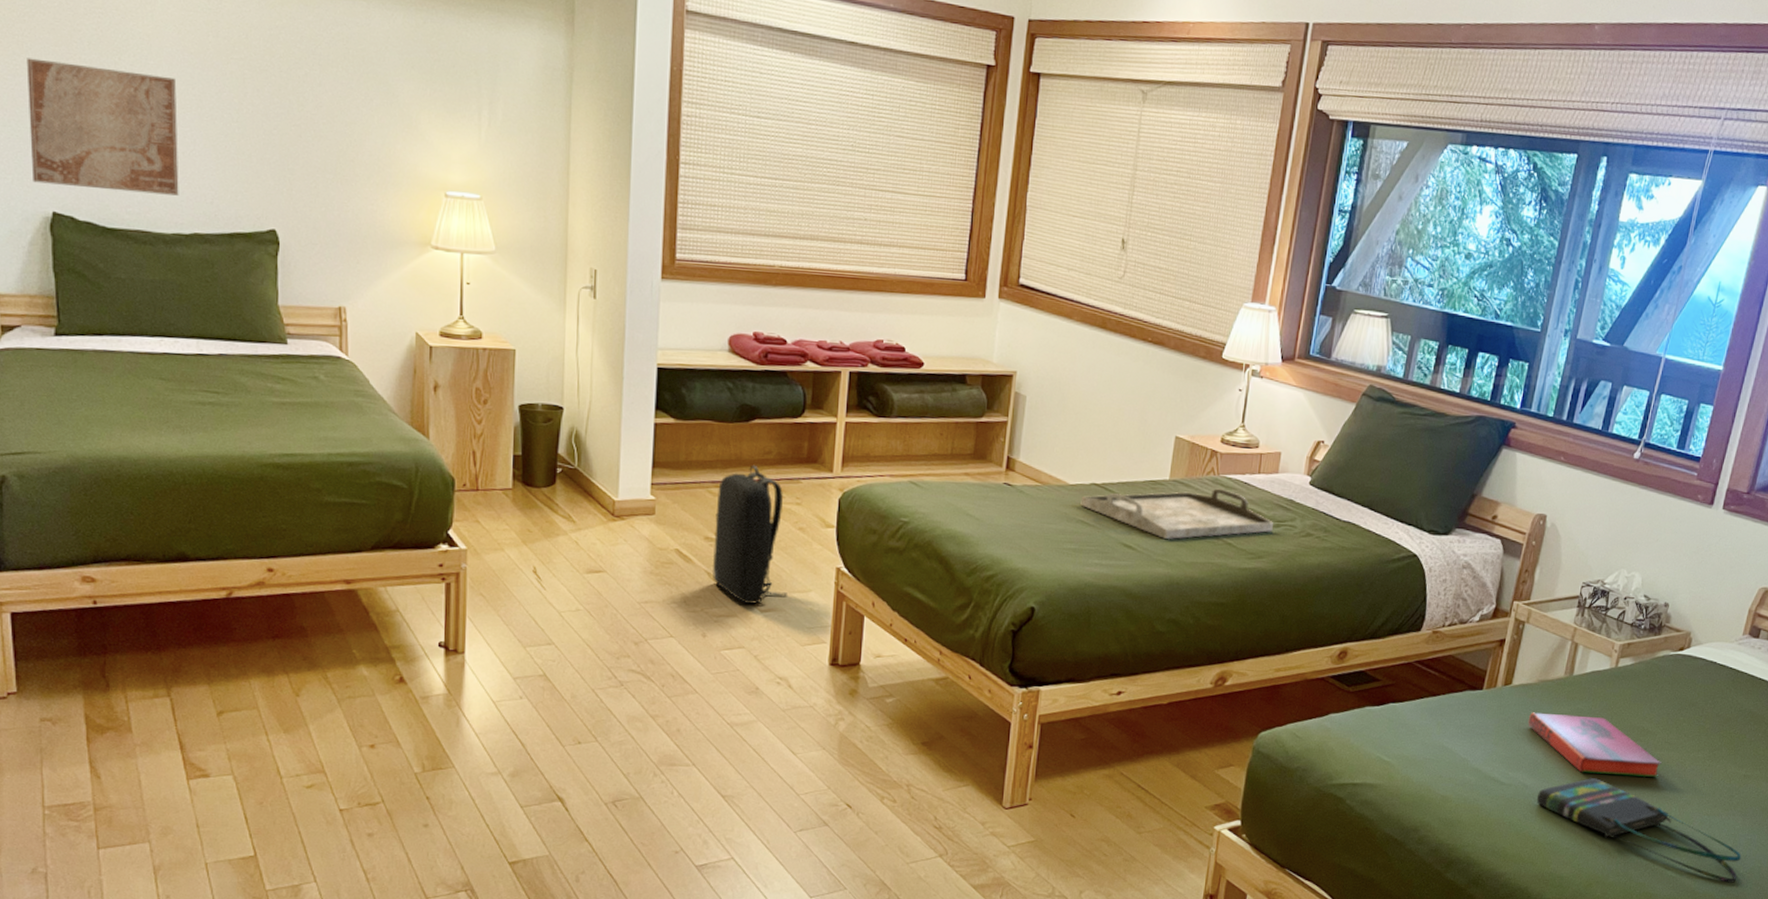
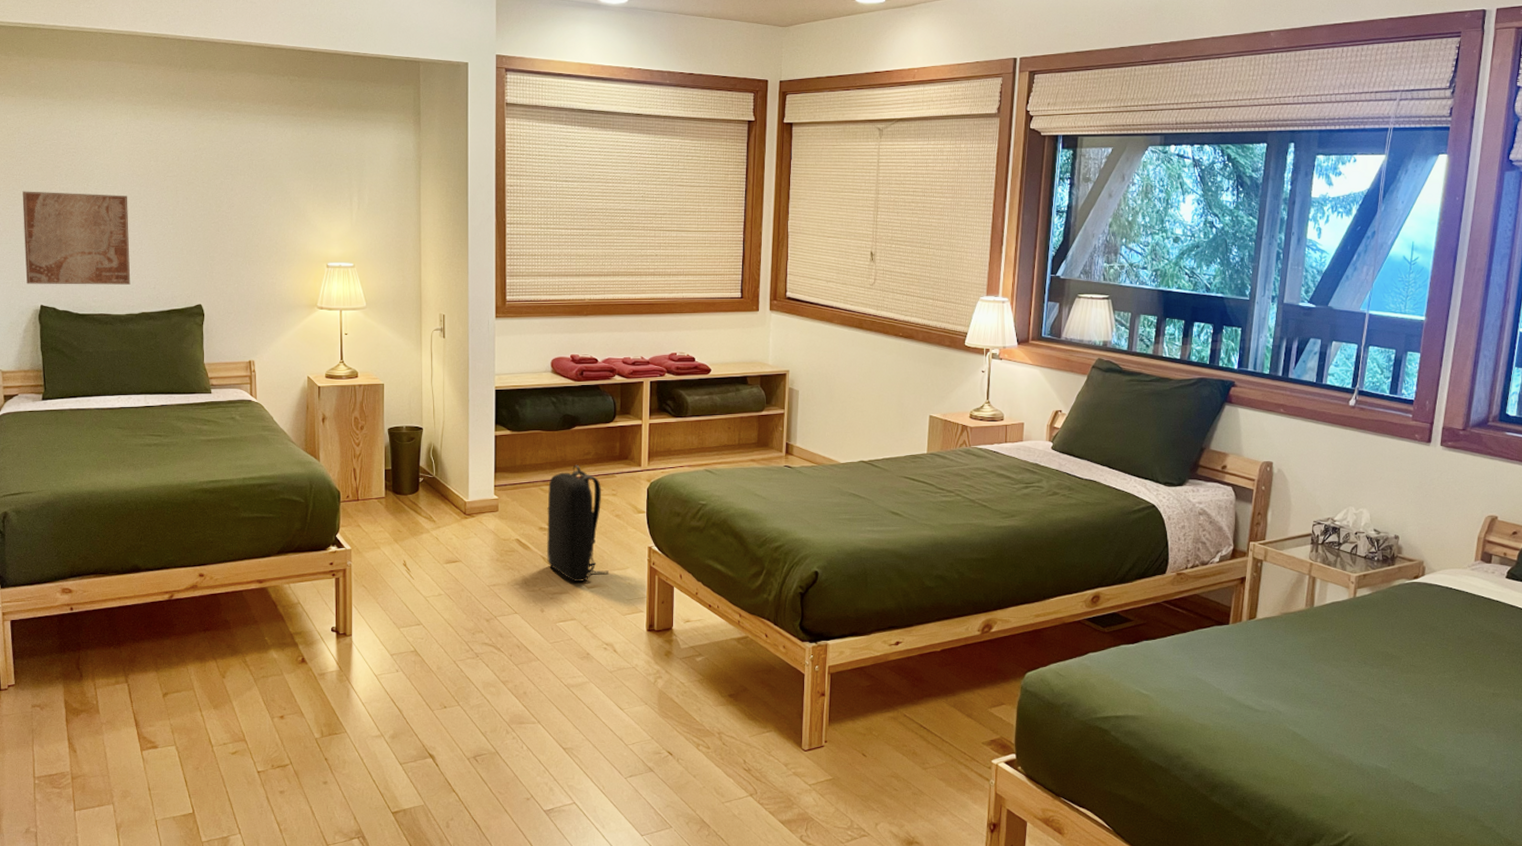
serving tray: present [1080,488,1273,539] -> none [851,458,1022,505]
hardback book: present [1528,712,1662,777] -> none [1275,643,1409,699]
tote bag: present [1536,778,1742,883] -> none [1291,702,1500,798]

